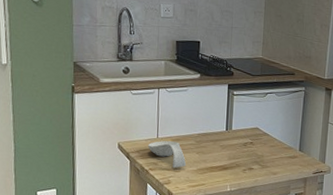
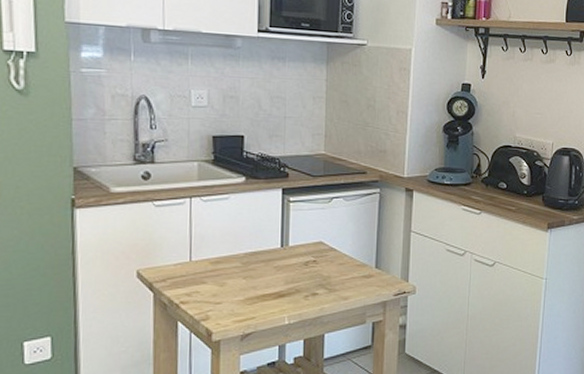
spoon rest: present [148,141,186,168] -> none [178,265,229,299]

